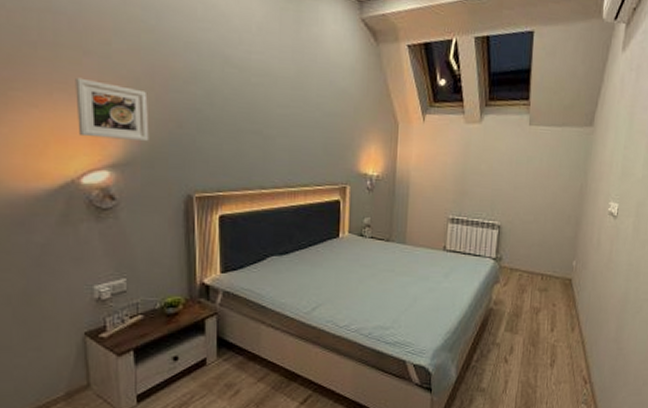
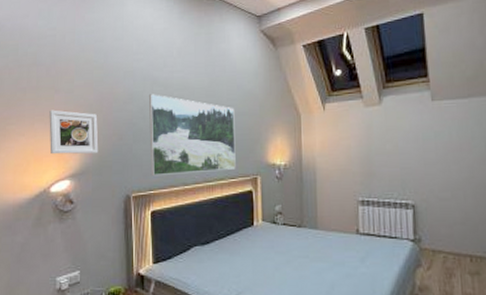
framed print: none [217,76,325,176] -> present [148,94,236,176]

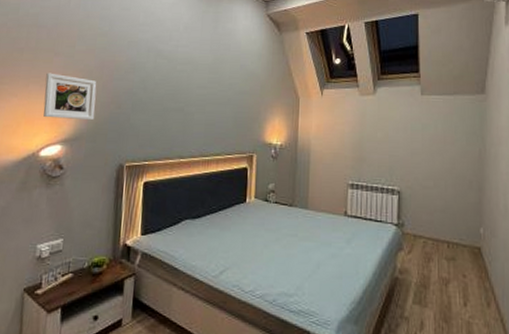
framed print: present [148,94,236,176] -> none [147,66,236,147]

